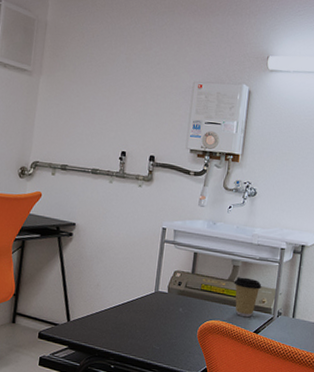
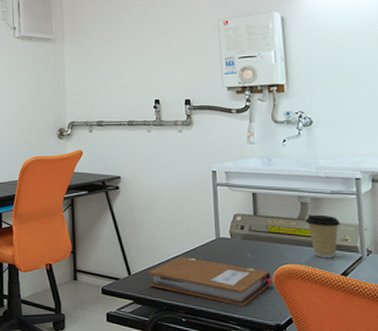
notebook: none [86,307,197,357] -> present [149,257,273,307]

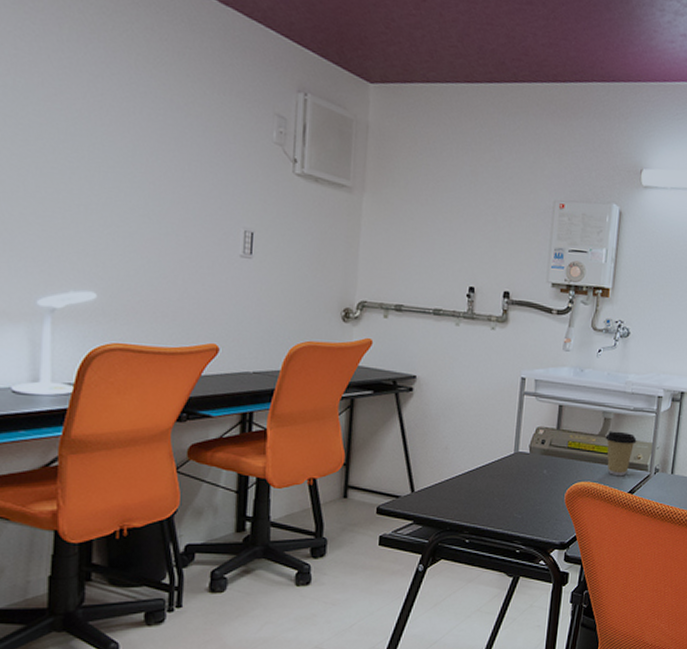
notebook: present [149,257,273,307] -> none [434,472,564,526]

